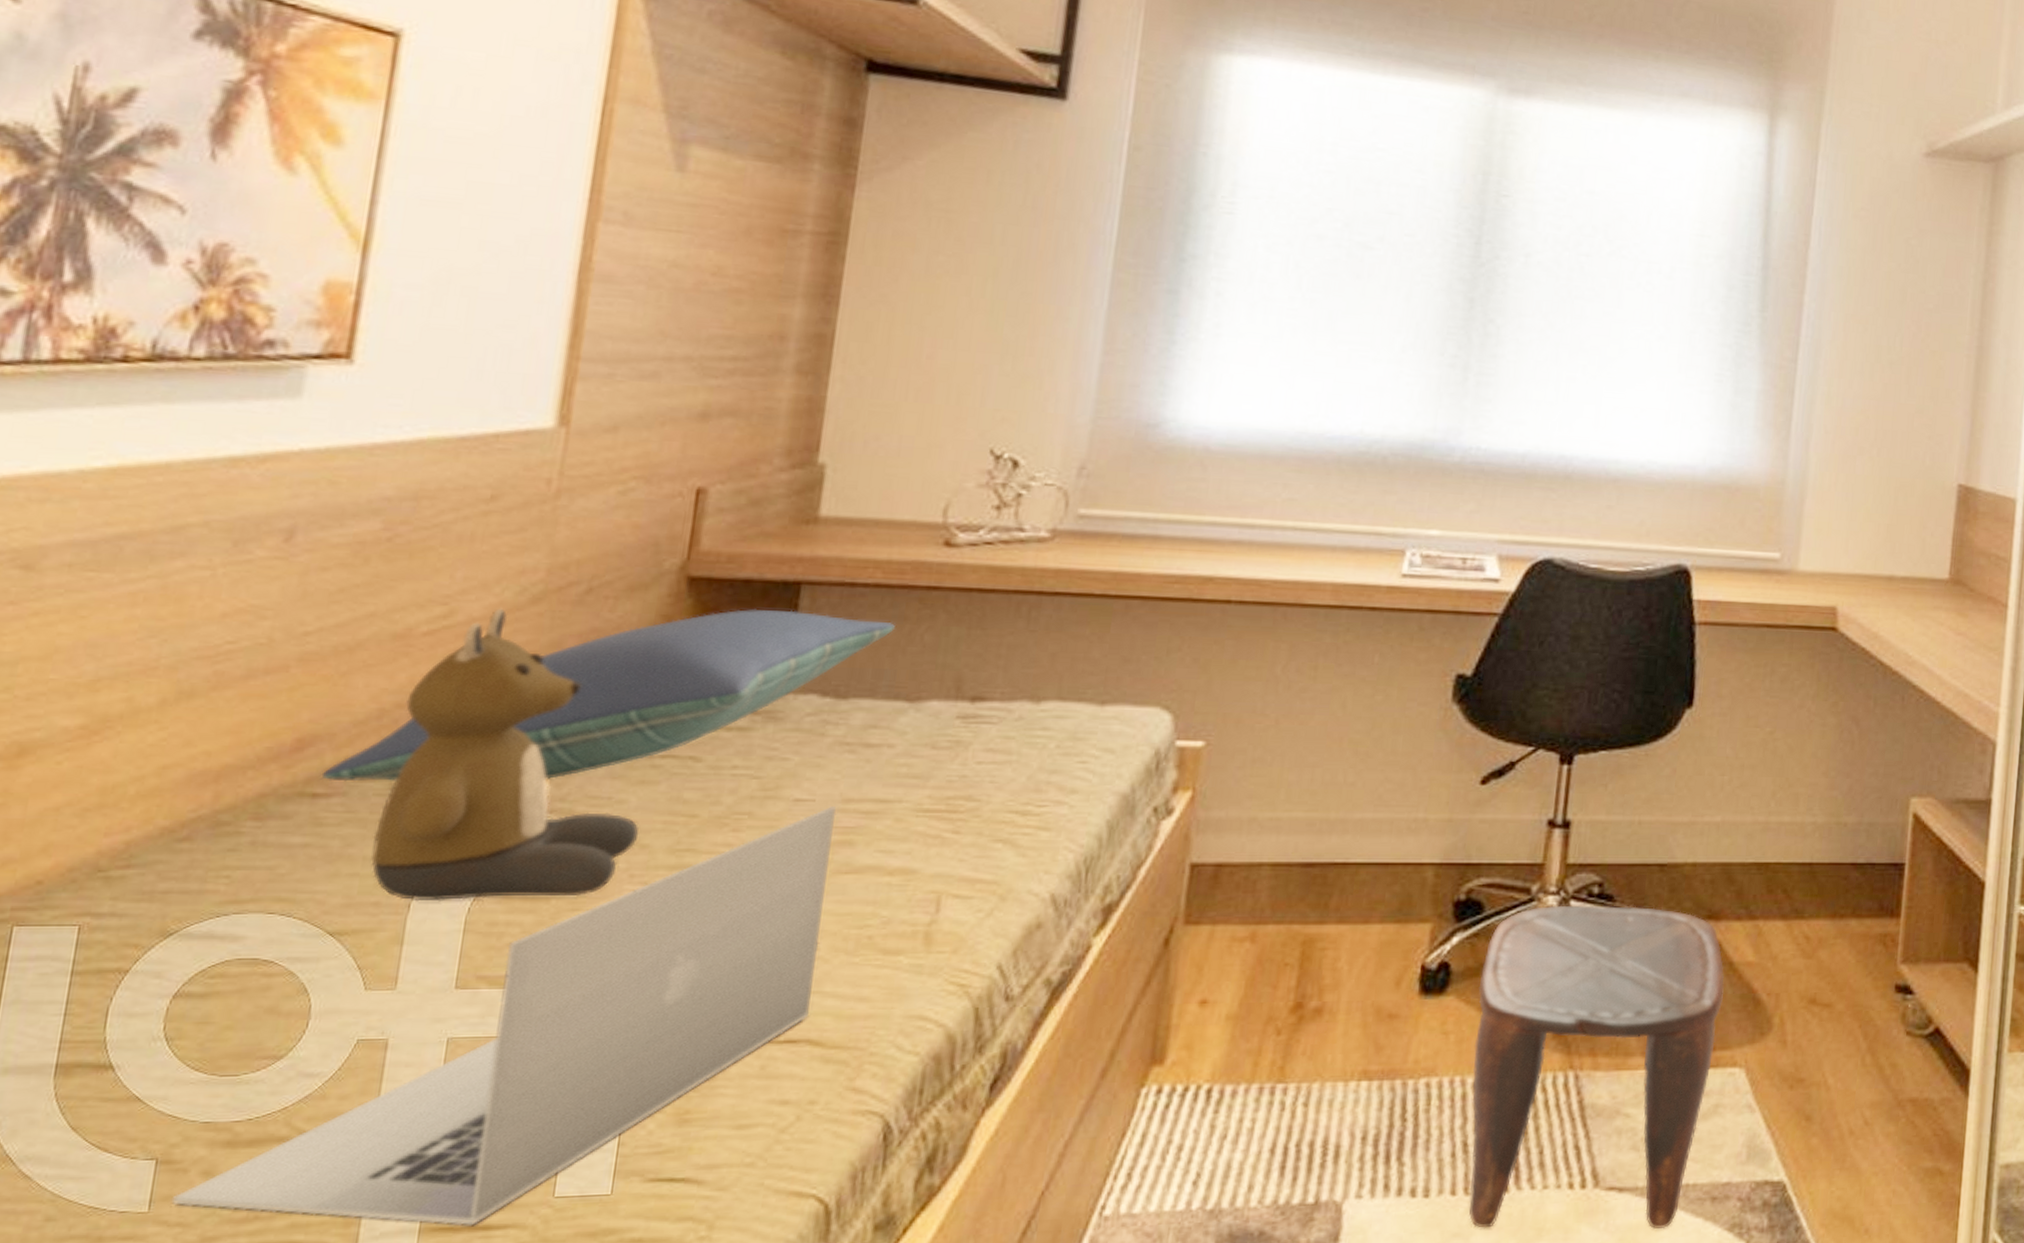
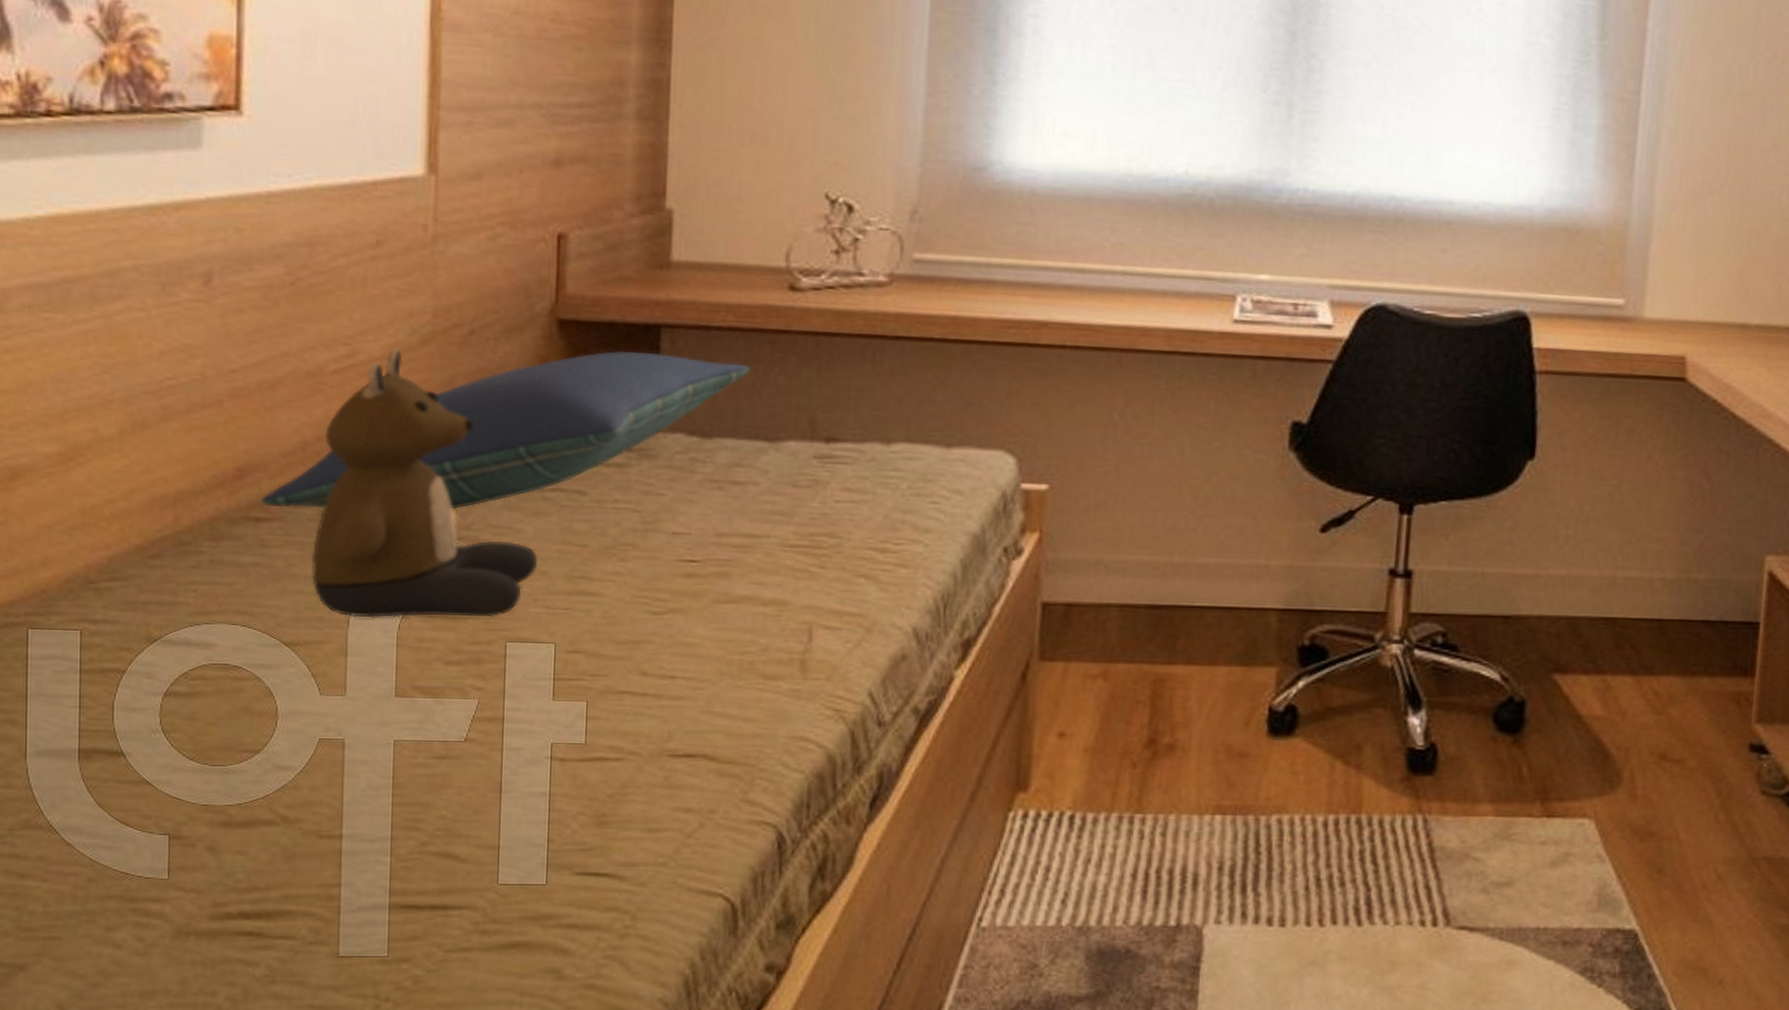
laptop: present [171,806,837,1226] -> none [185,540,711,905]
stool: present [1468,905,1724,1229] -> none [1323,653,1572,969]

